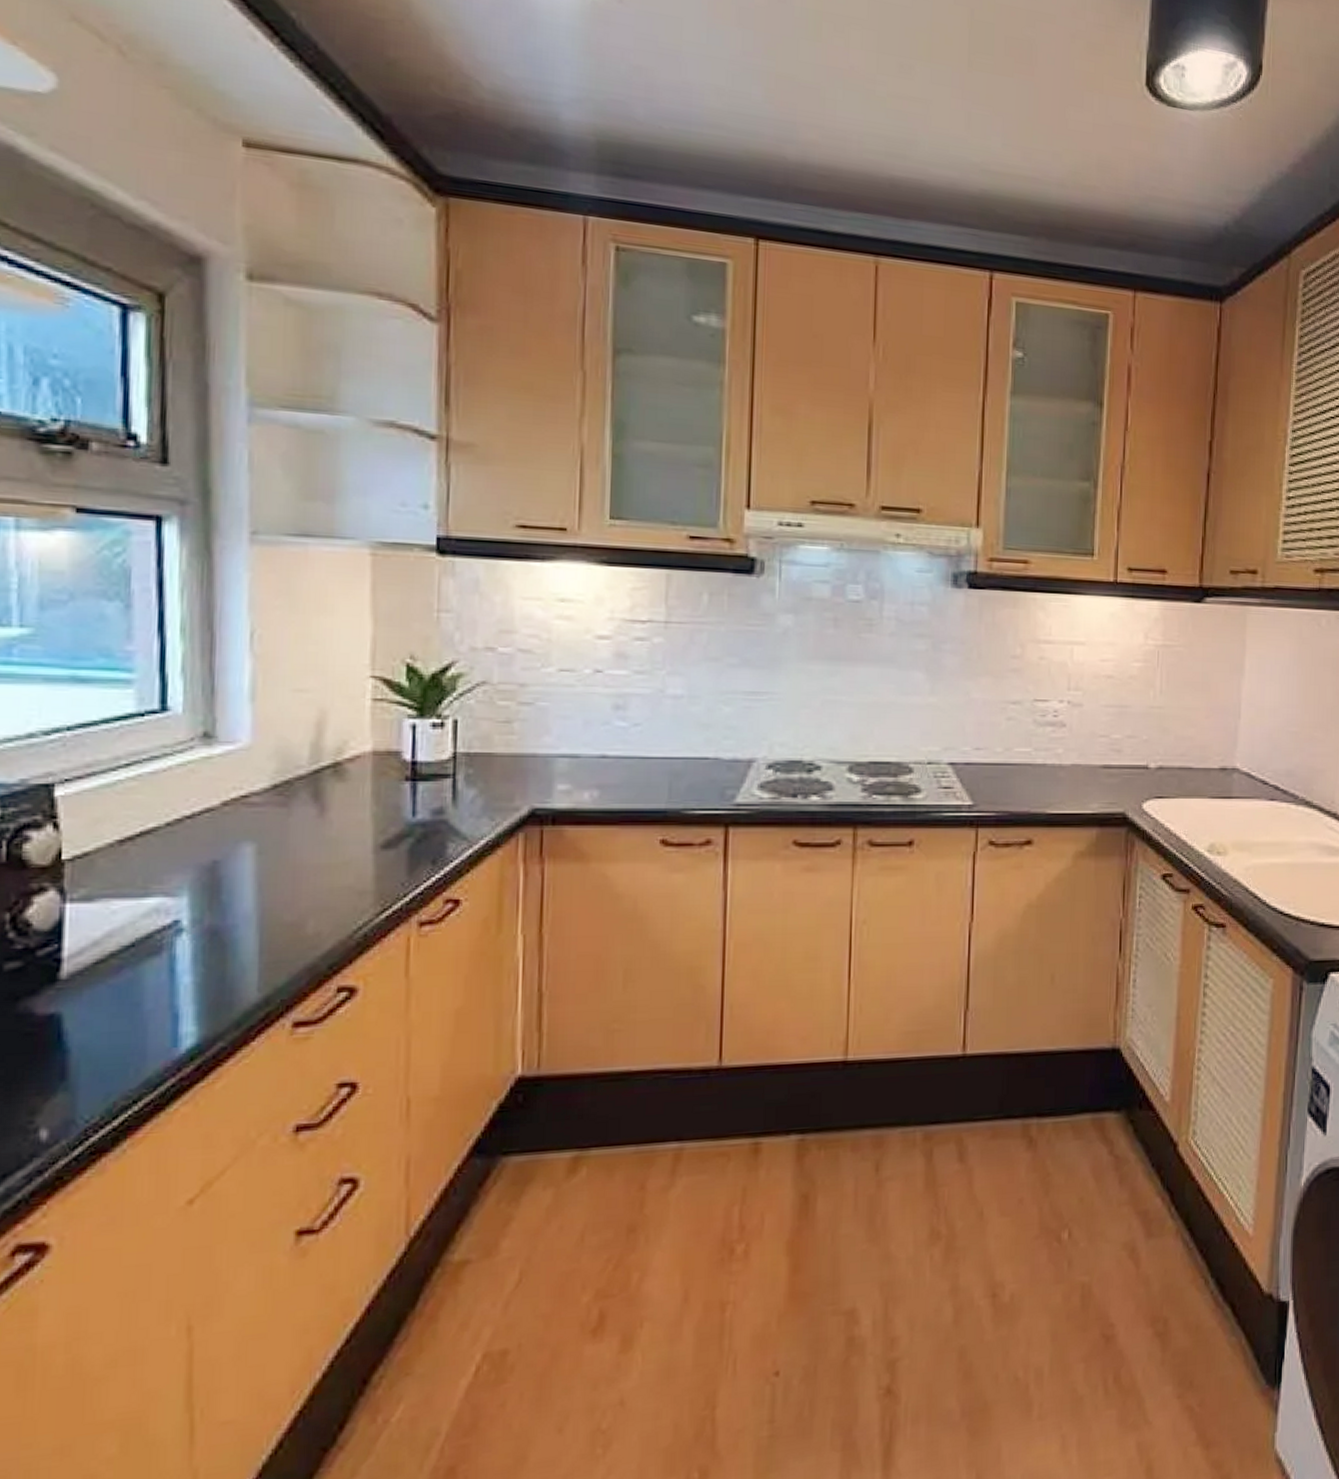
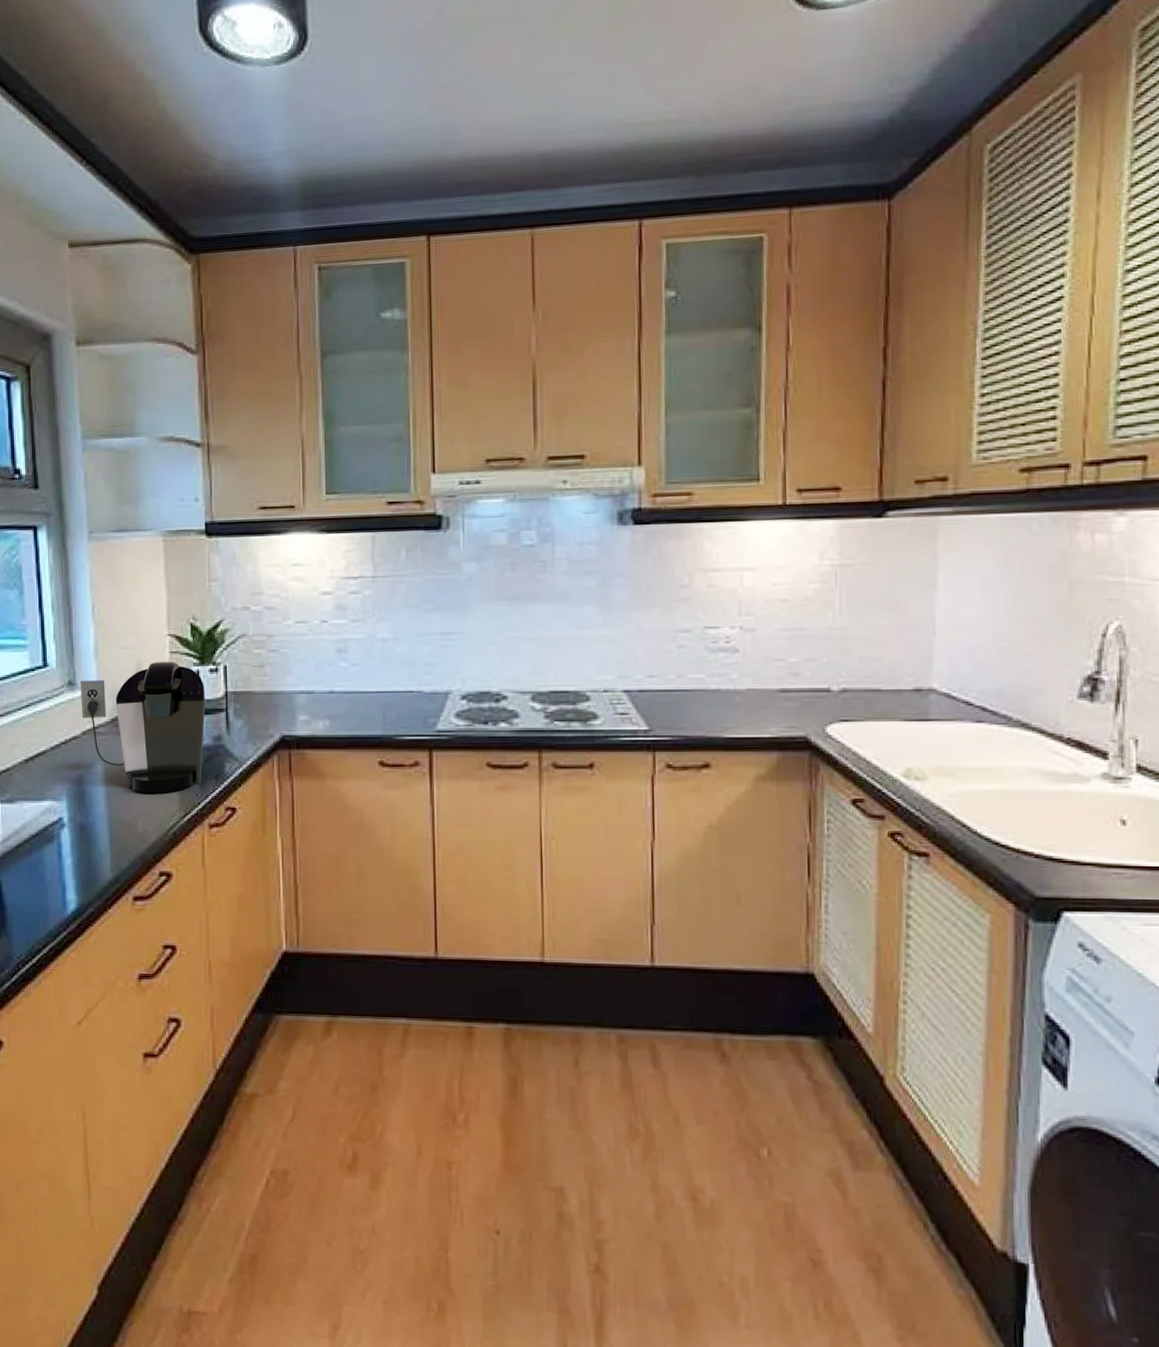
coffee maker: none [222,710,423,884] -> present [80,661,205,793]

